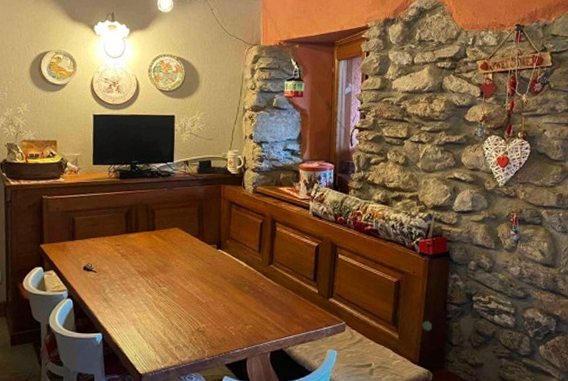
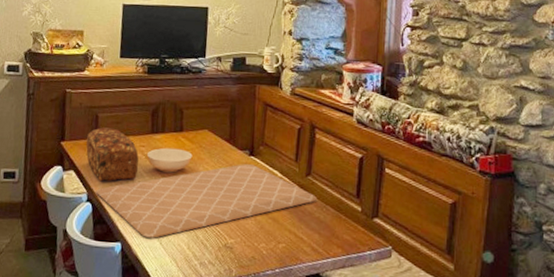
bread loaf: none [64,230,115,278] -> present [86,127,139,181]
placemat: none [76,257,280,327] -> present [96,164,318,238]
bowl: none [122,245,165,268] -> present [146,147,193,173]

